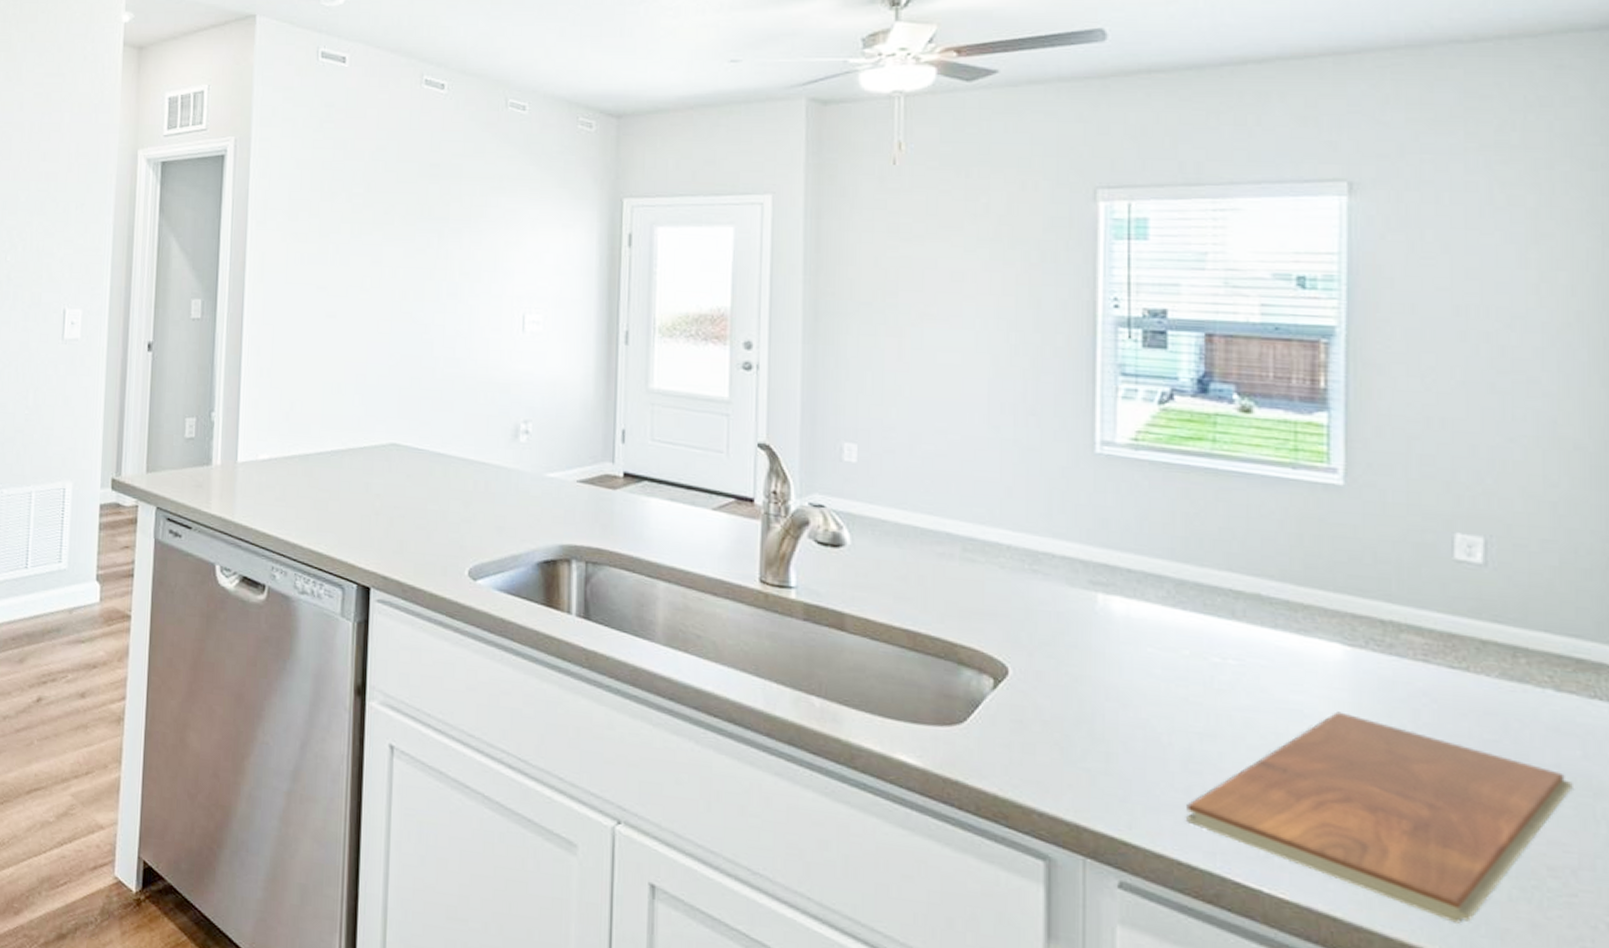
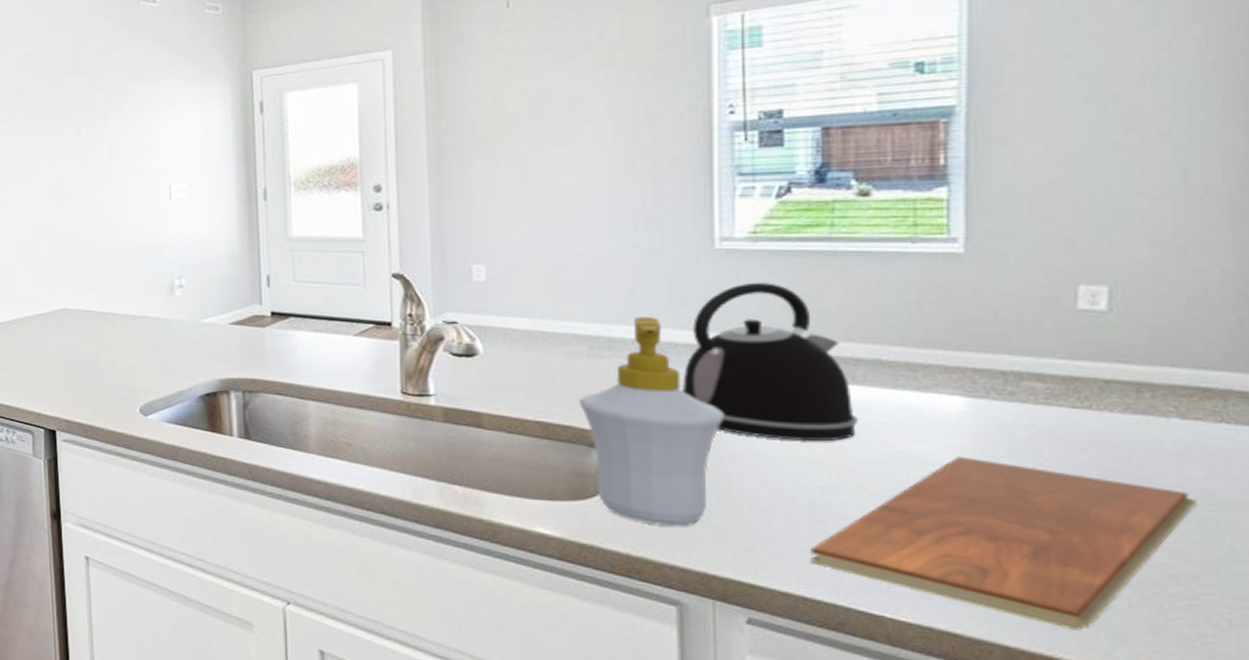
soap bottle: none [950,520,1101,767] -> present [579,316,724,527]
kettle: none [1058,495,1237,682] -> present [682,283,858,442]

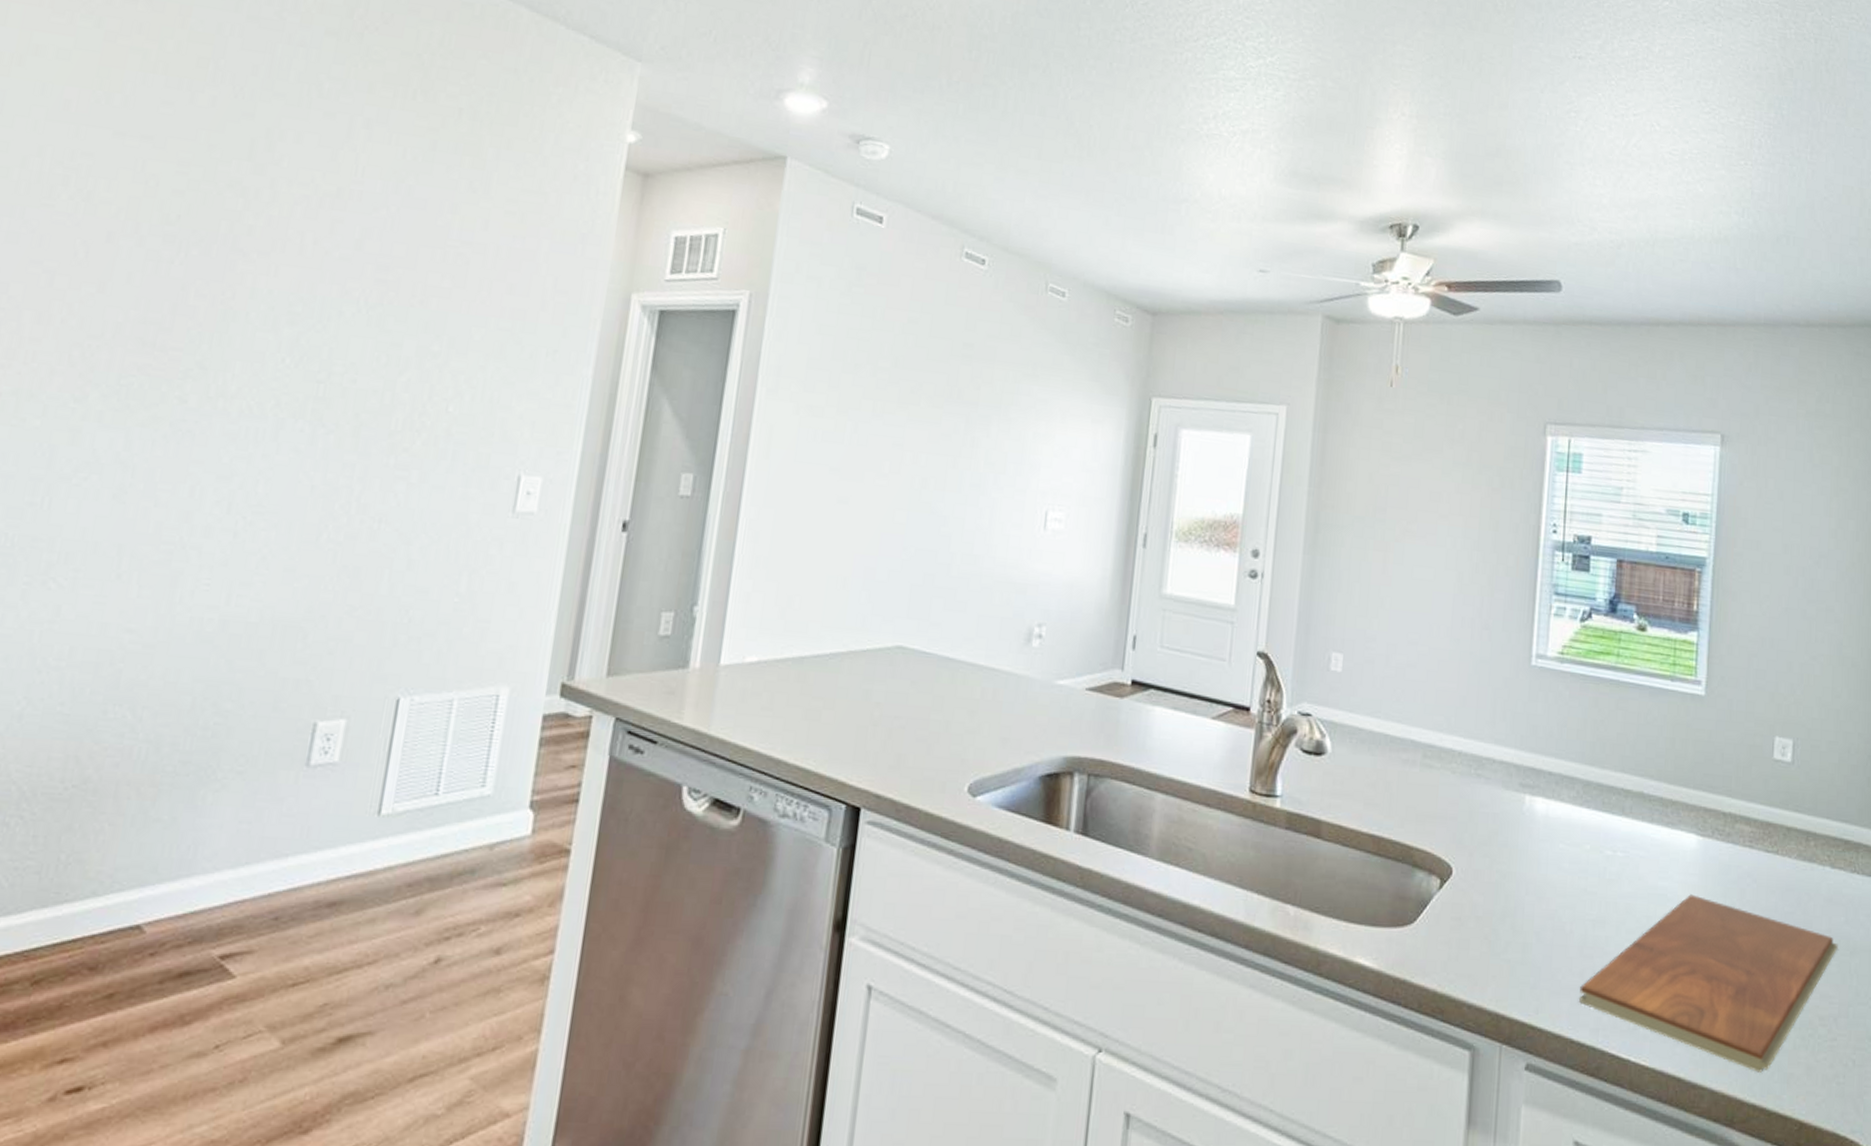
soap bottle: present [579,316,724,527] -> none [1409,727,1525,960]
kettle: present [682,283,858,442] -> none [1495,704,1624,873]

